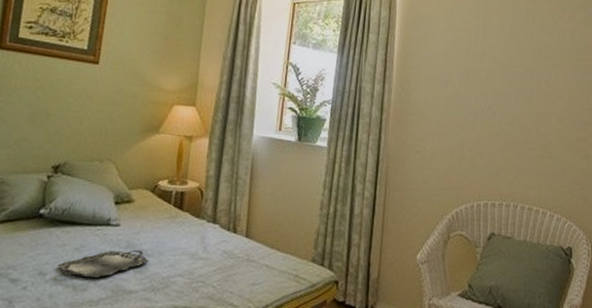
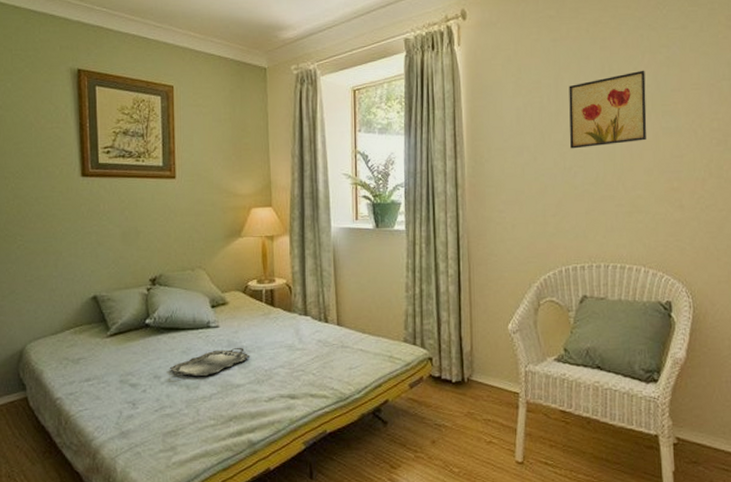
wall art: none [491,25,564,91] -> present [569,70,647,149]

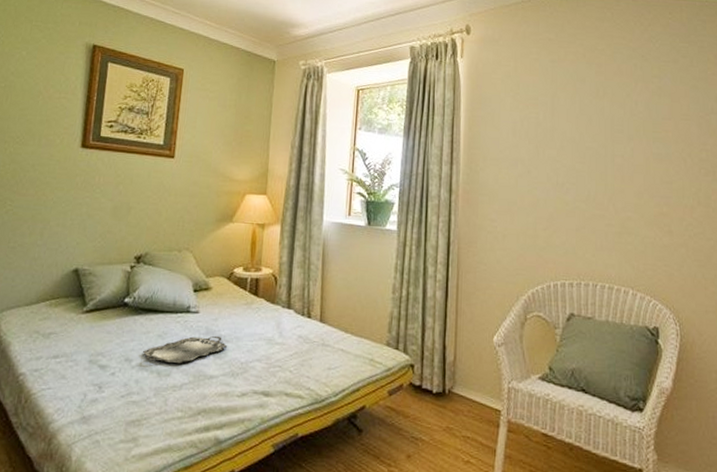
wall art: present [569,70,647,149] -> none [563,97,638,166]

